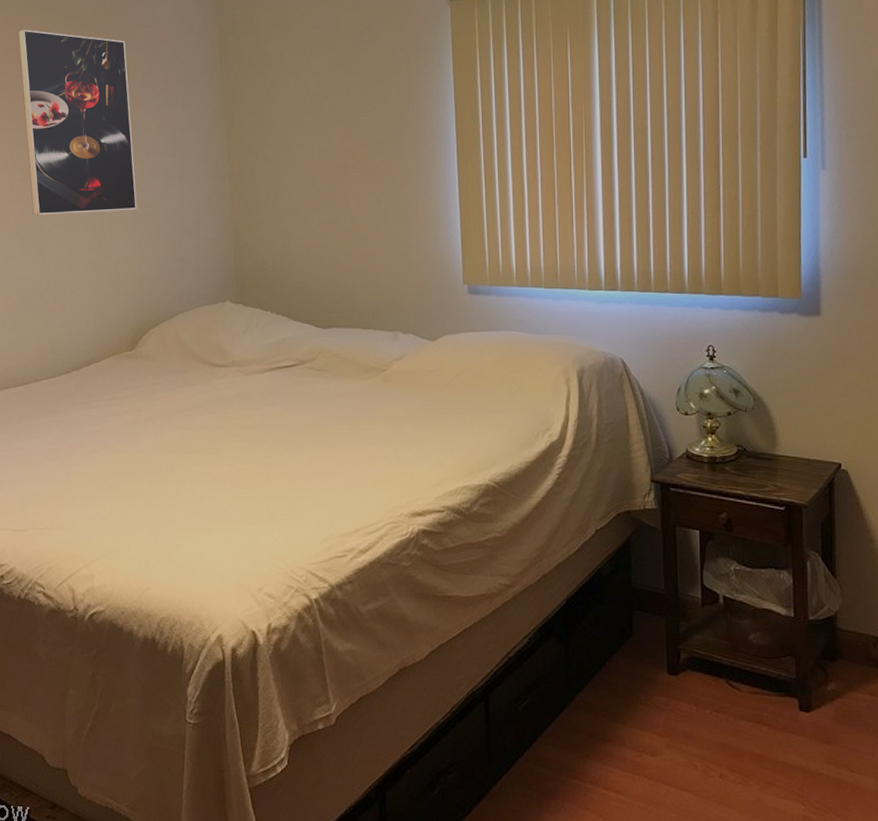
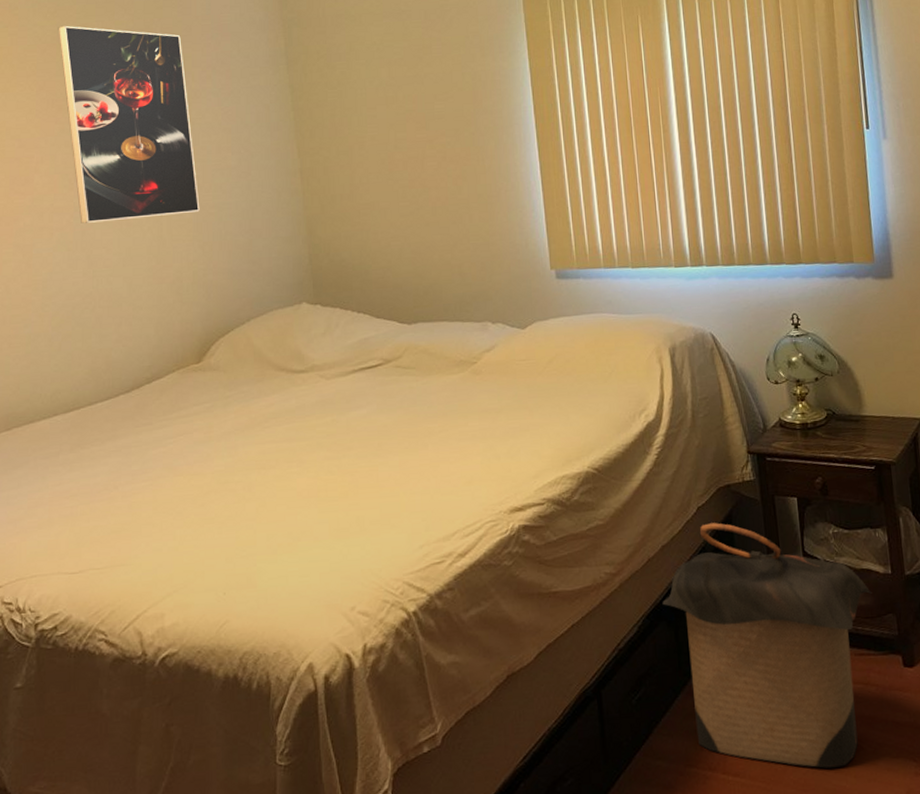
laundry hamper: none [554,547,771,800] -> present [662,523,871,769]

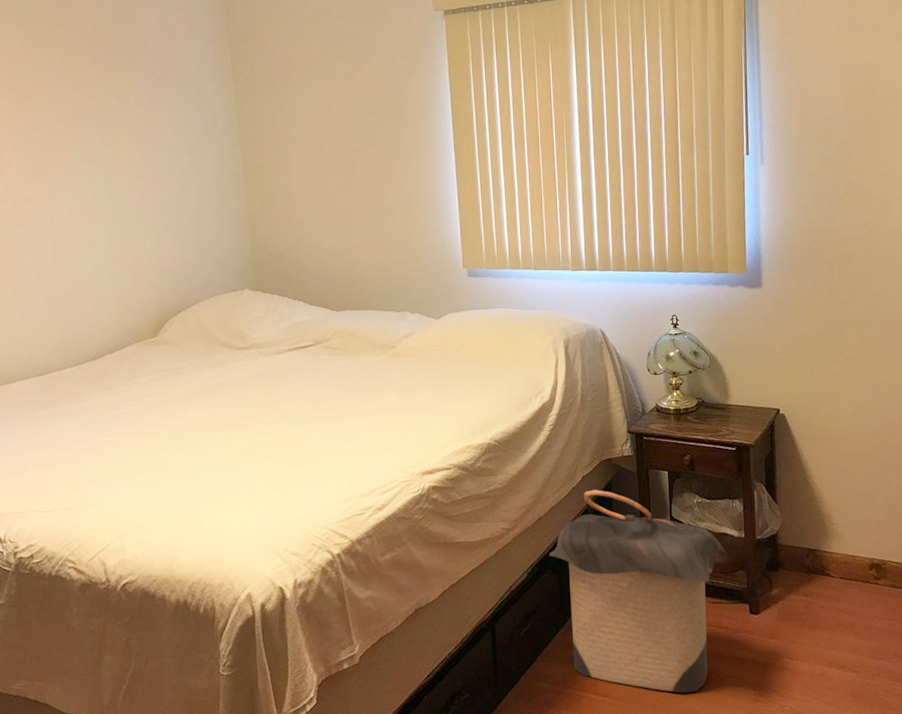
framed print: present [58,25,200,224] -> none [26,32,155,212]

